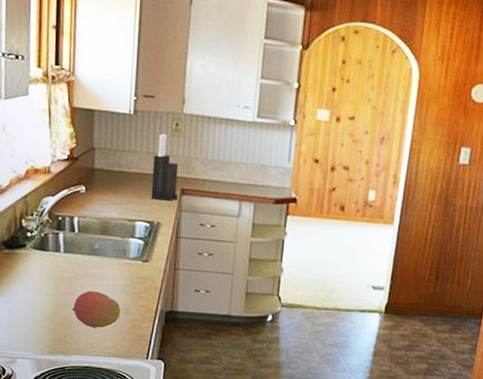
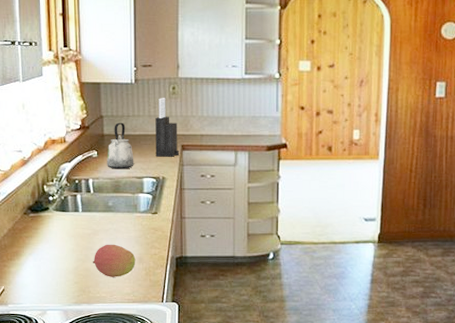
kettle: none [95,156,127,210] -> present [107,122,134,169]

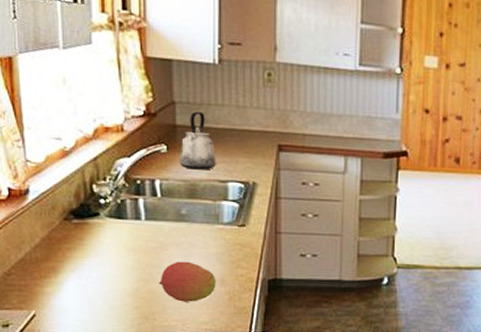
knife block: present [155,98,179,157] -> none [244,85,274,159]

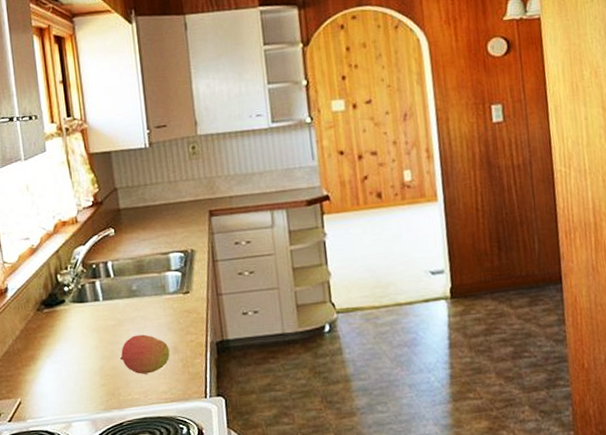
kettle: present [180,111,216,170] -> none [125,193,157,247]

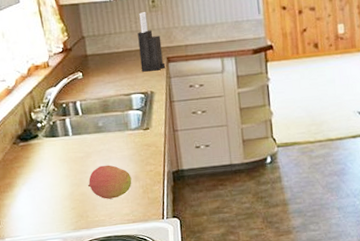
knife block: none [176,160,207,228] -> present [137,12,165,72]

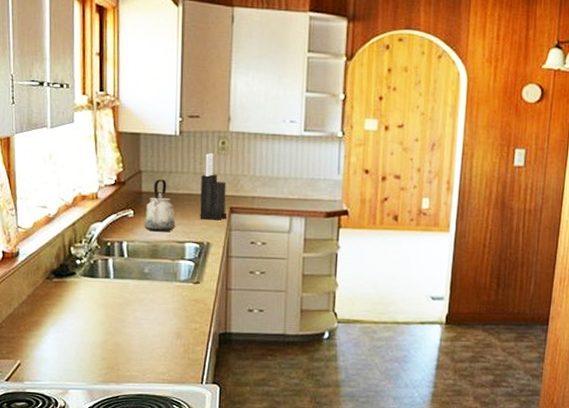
fruit: present [87,165,132,199] -> none [123,316,173,354]
kettle: none [92,41,121,89] -> present [144,179,176,232]

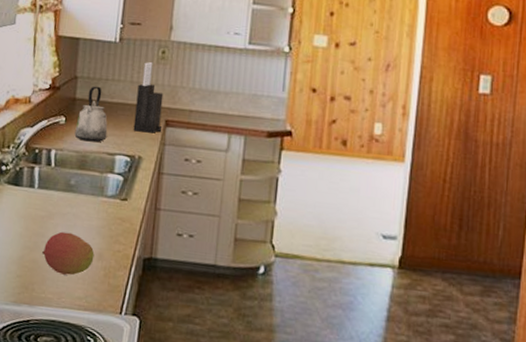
fruit: none [123,316,173,354] -> present [41,231,95,276]

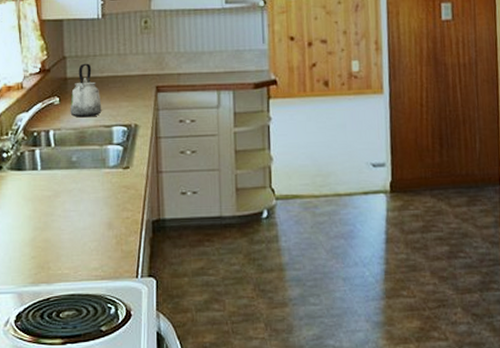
fruit: present [41,231,95,276] -> none [52,207,104,249]
knife block: present [133,62,164,133] -> none [125,33,153,101]

